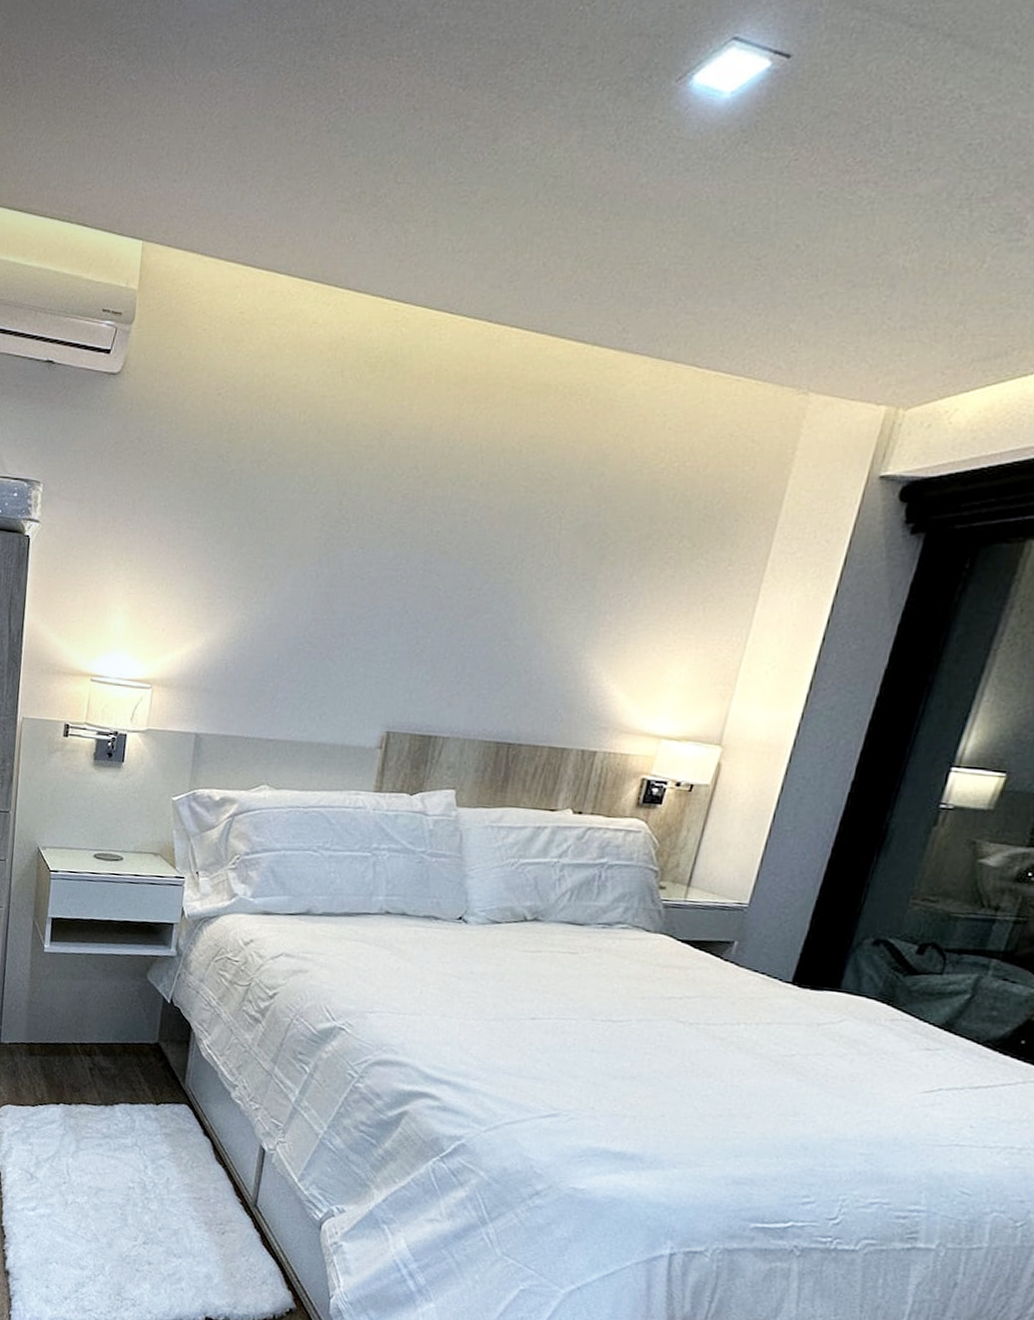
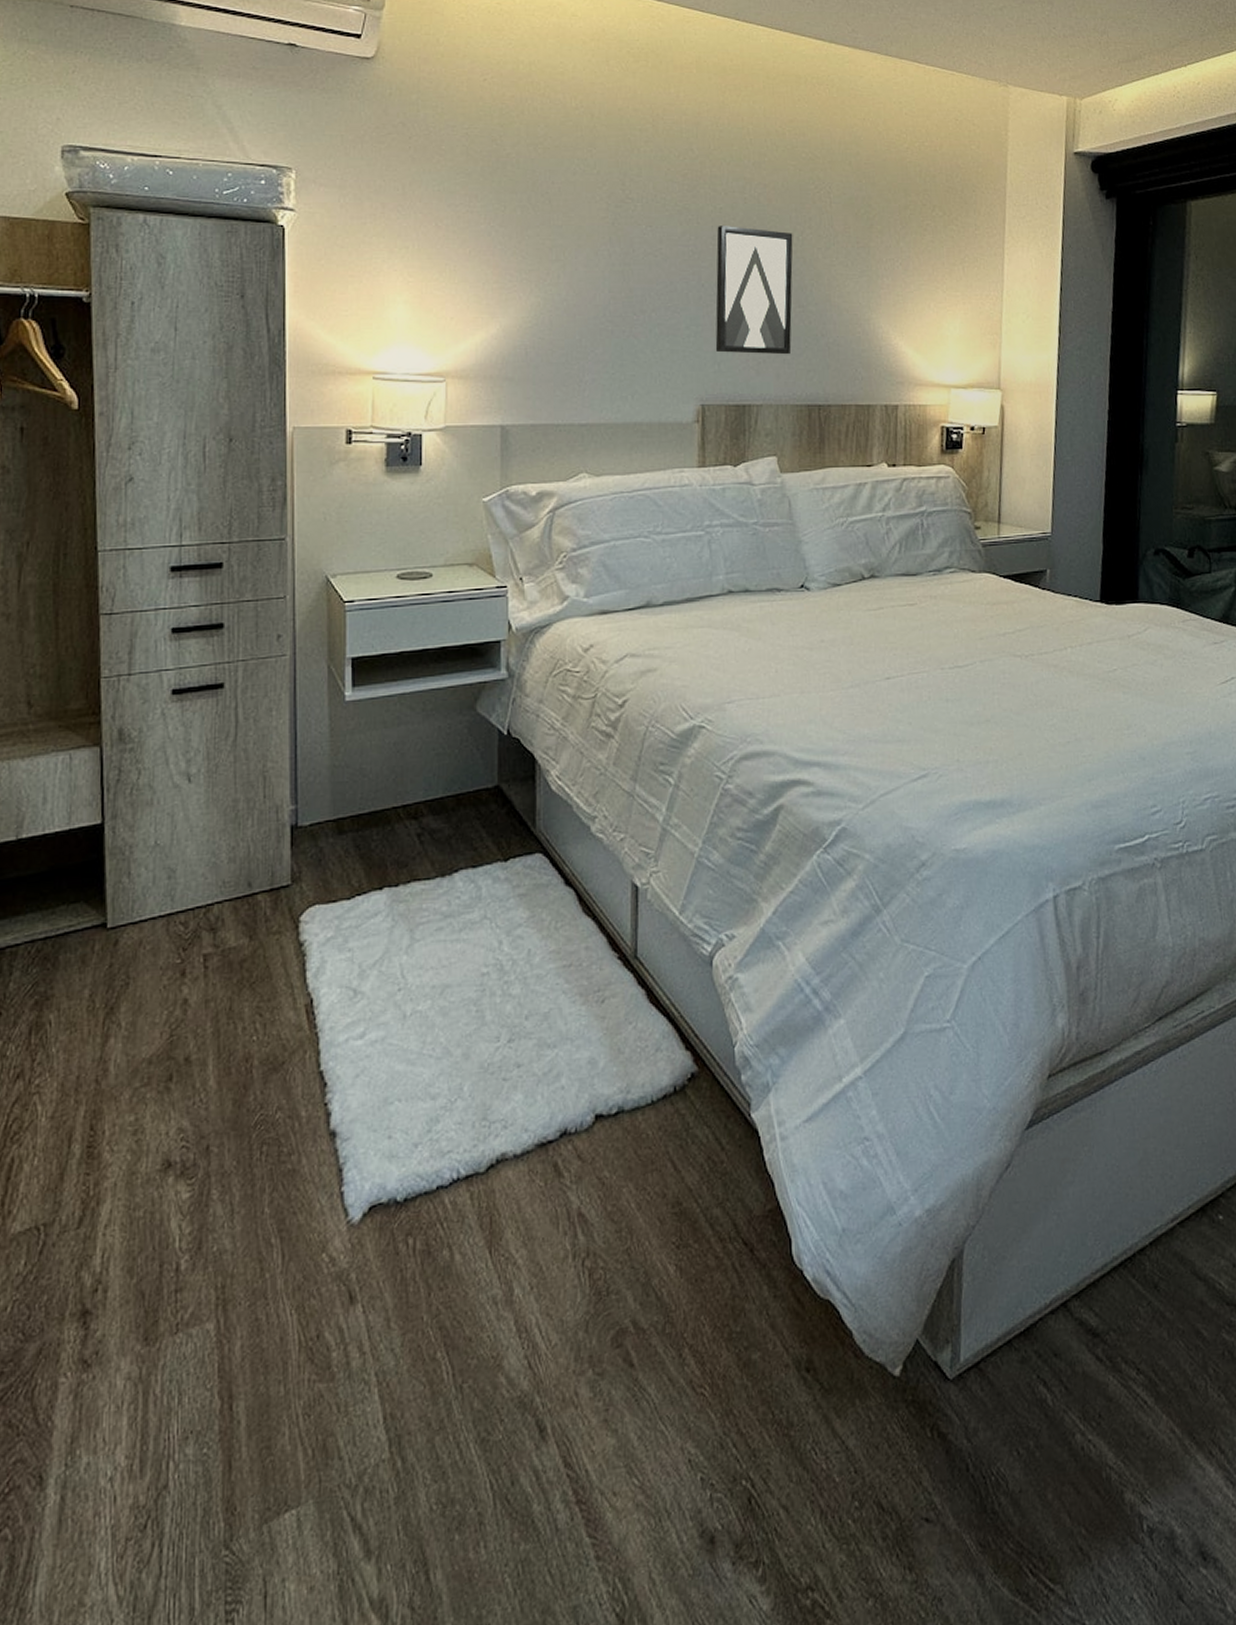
wall art: none [409,550,512,689] -> present [715,226,793,355]

